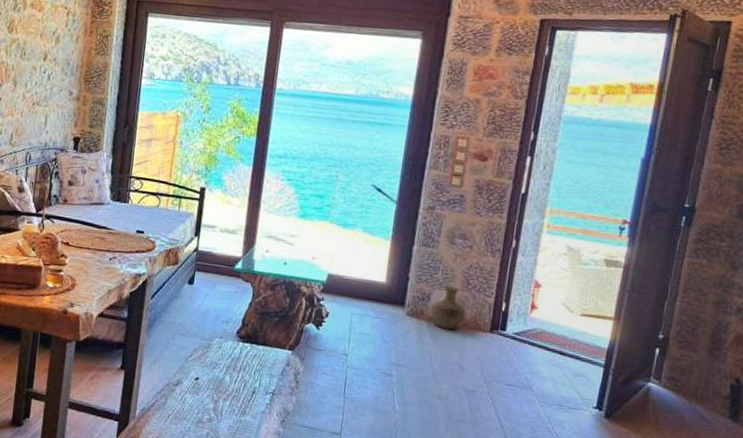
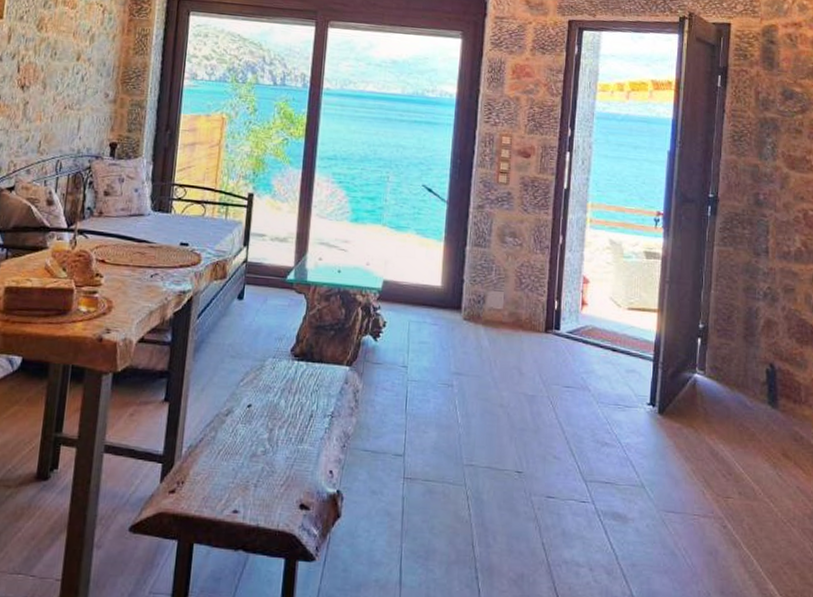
vase: present [430,286,467,331] -> none [487,286,521,333]

